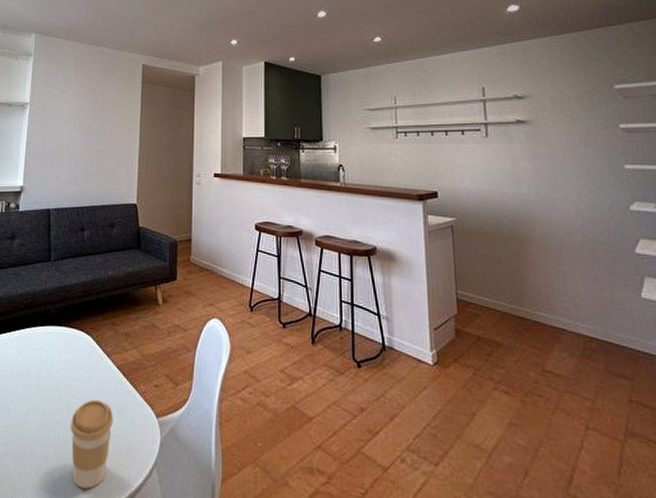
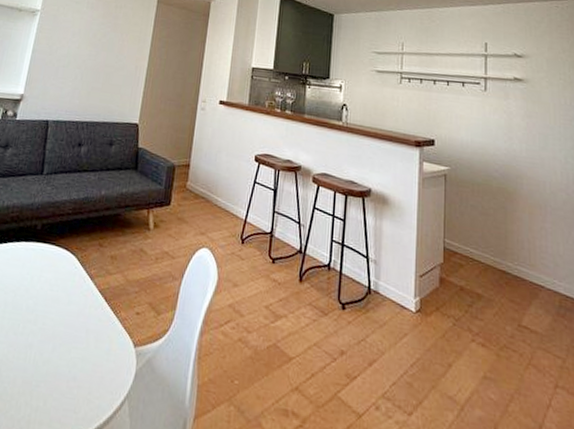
coffee cup: present [70,399,113,489] -> none [39,323,90,419]

